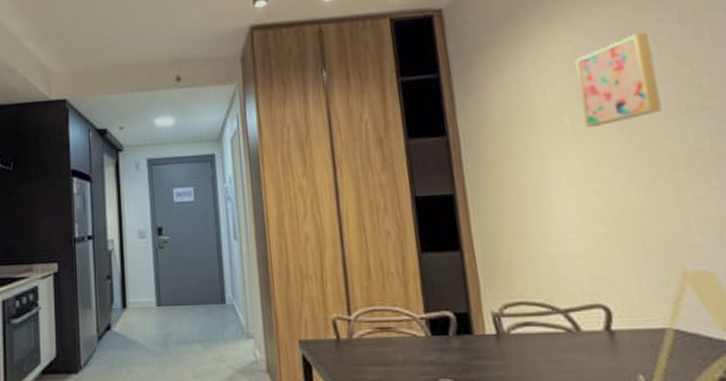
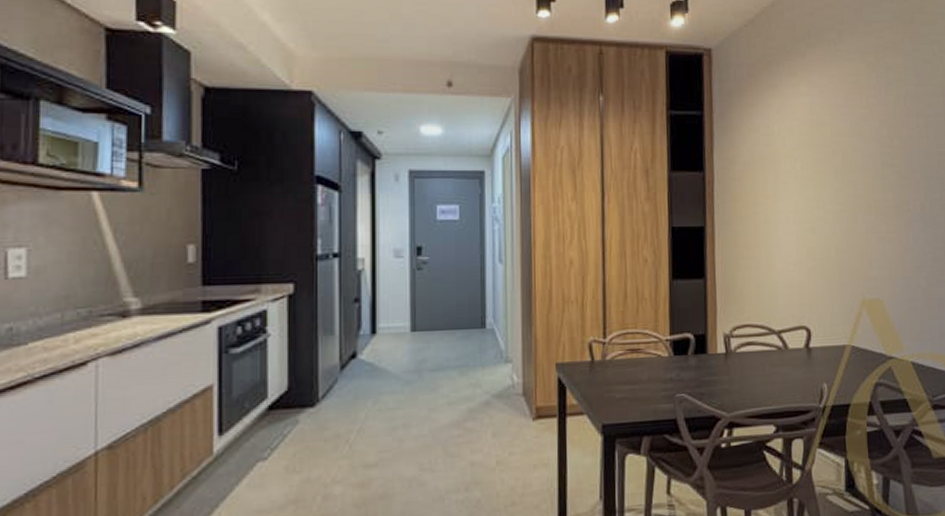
wall art: present [575,33,663,127] -> none [809,96,865,174]

